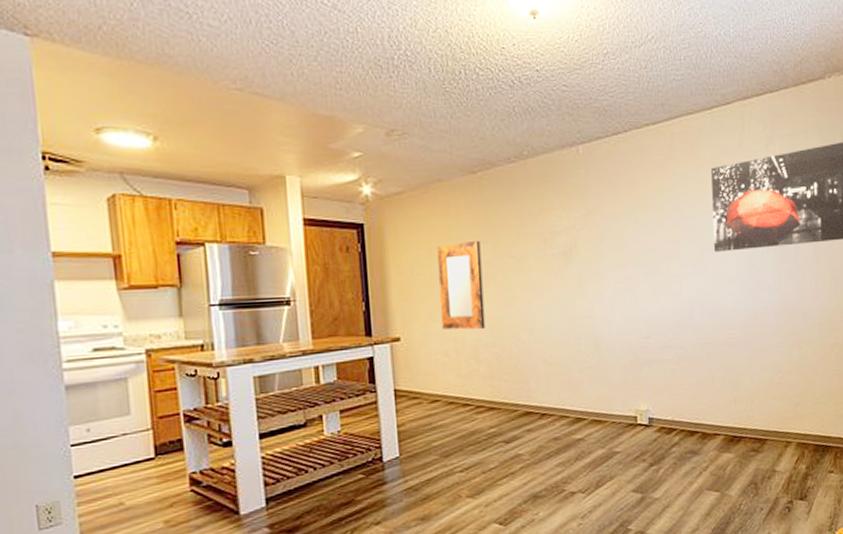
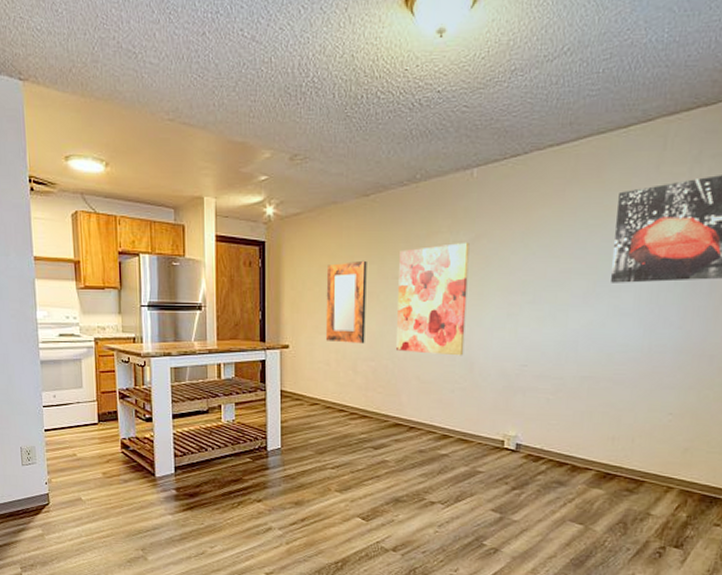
wall art: none [514,217,588,334] -> present [395,242,470,356]

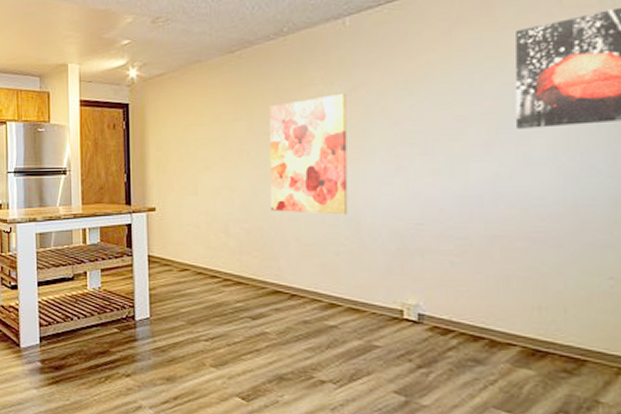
home mirror: present [325,260,367,344] -> none [192,117,237,205]

